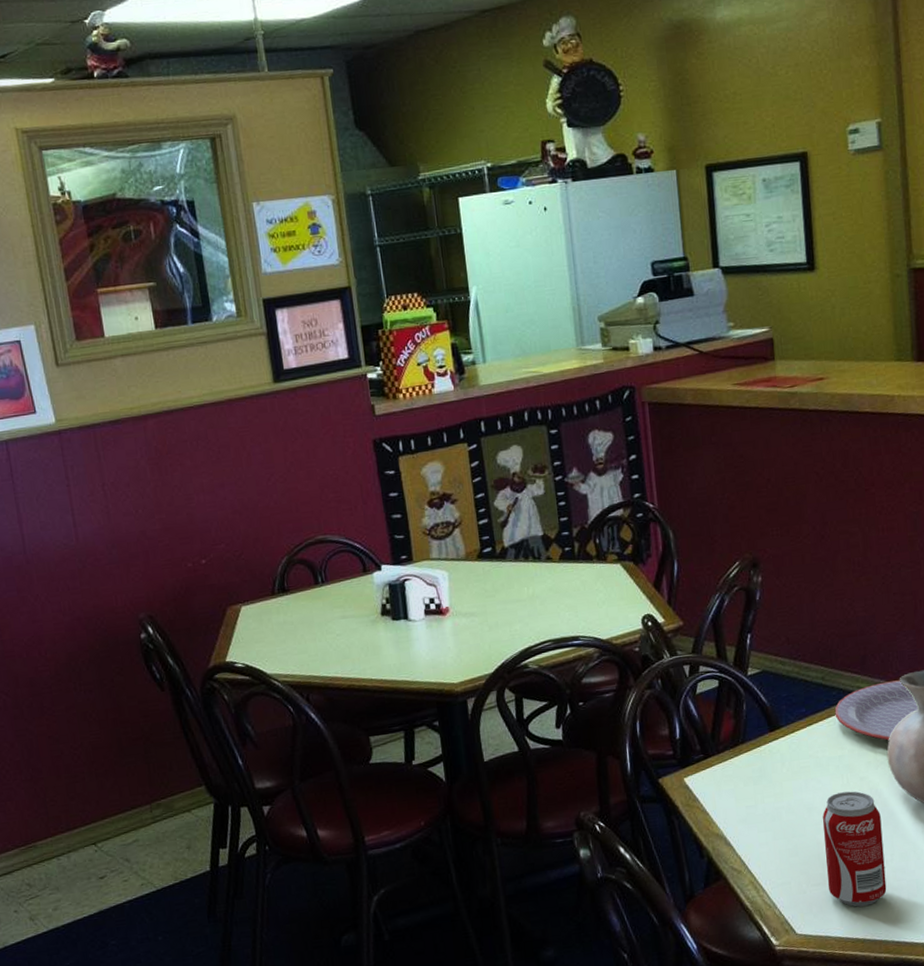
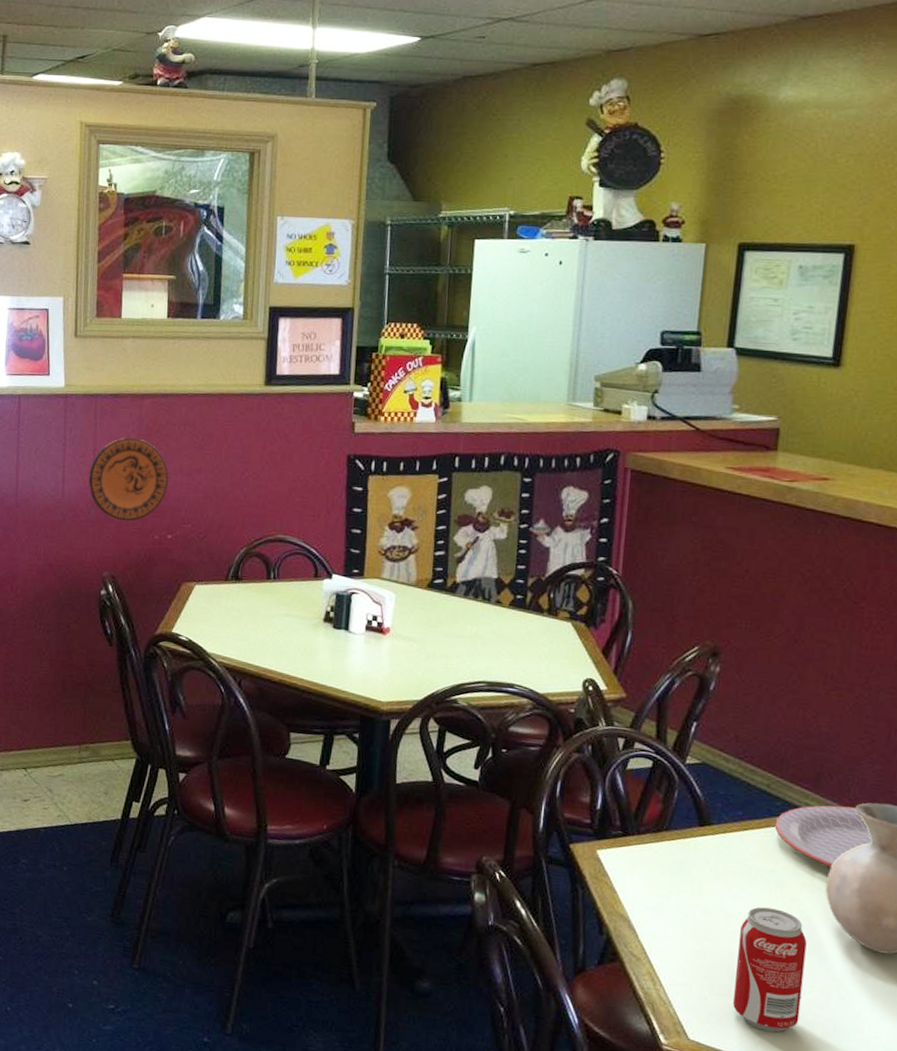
decorative plate: none [102,463,192,556] -> present [88,437,169,522]

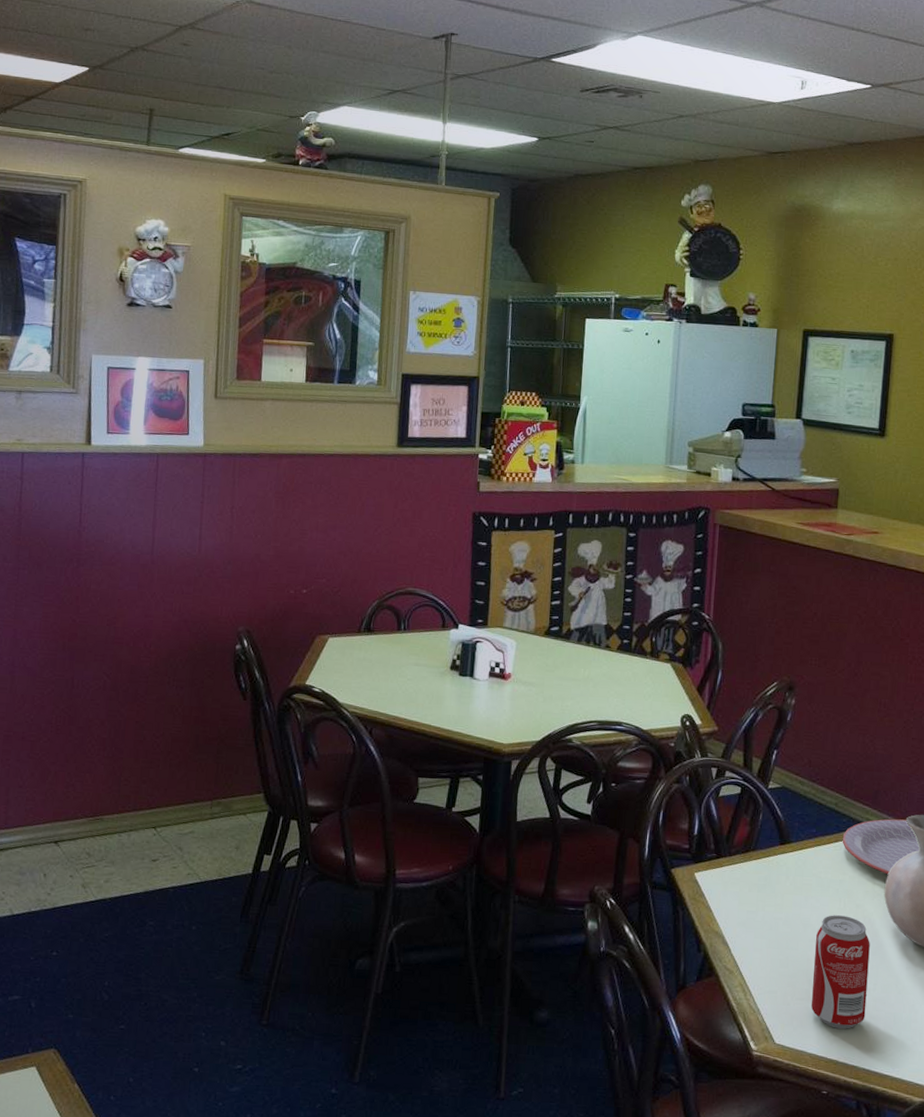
decorative plate: present [88,437,169,522] -> none [225,495,305,577]

